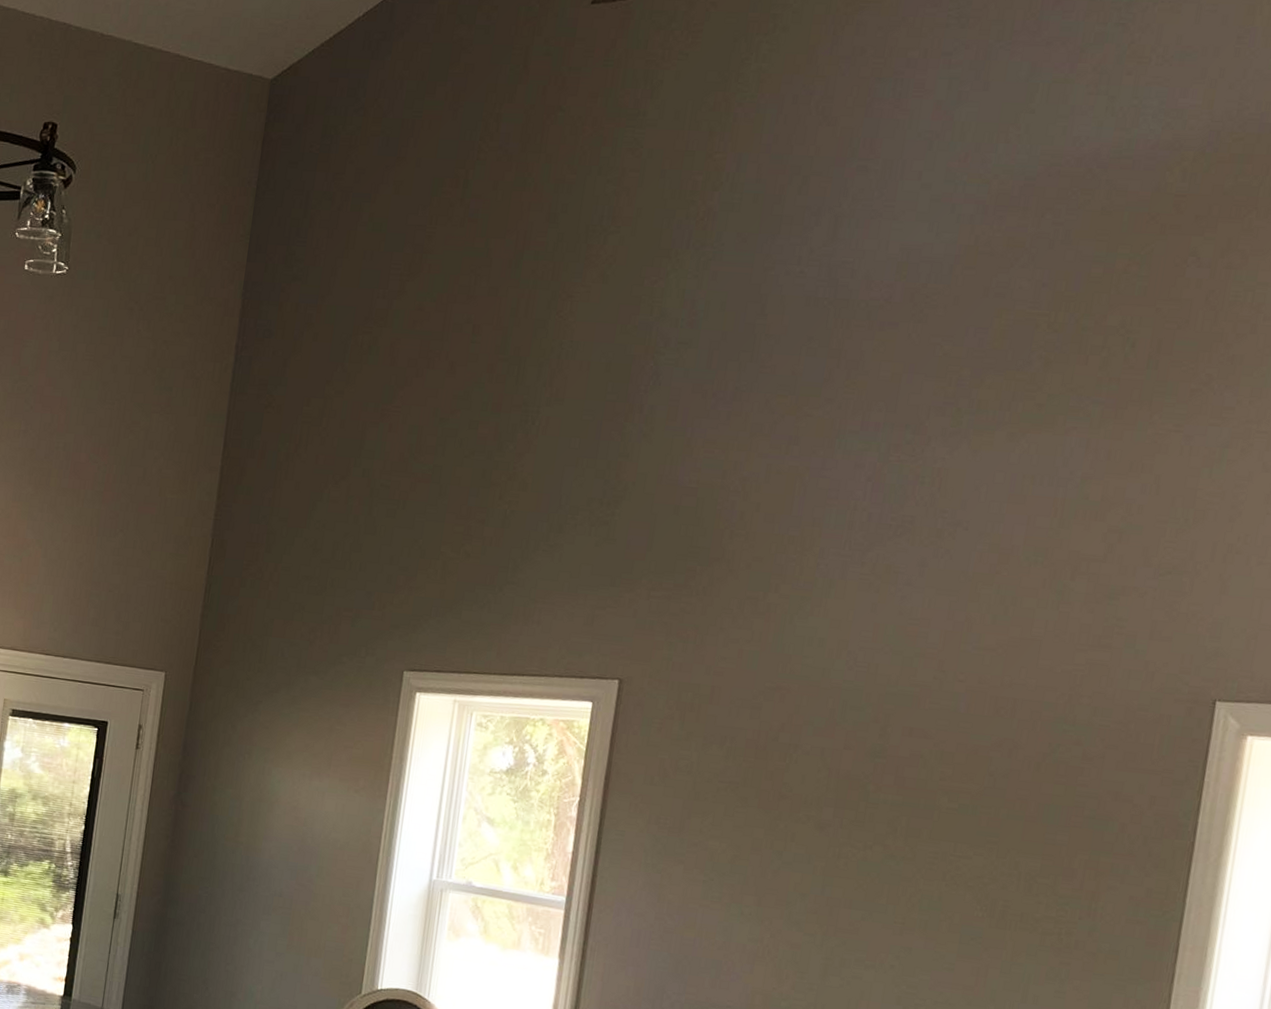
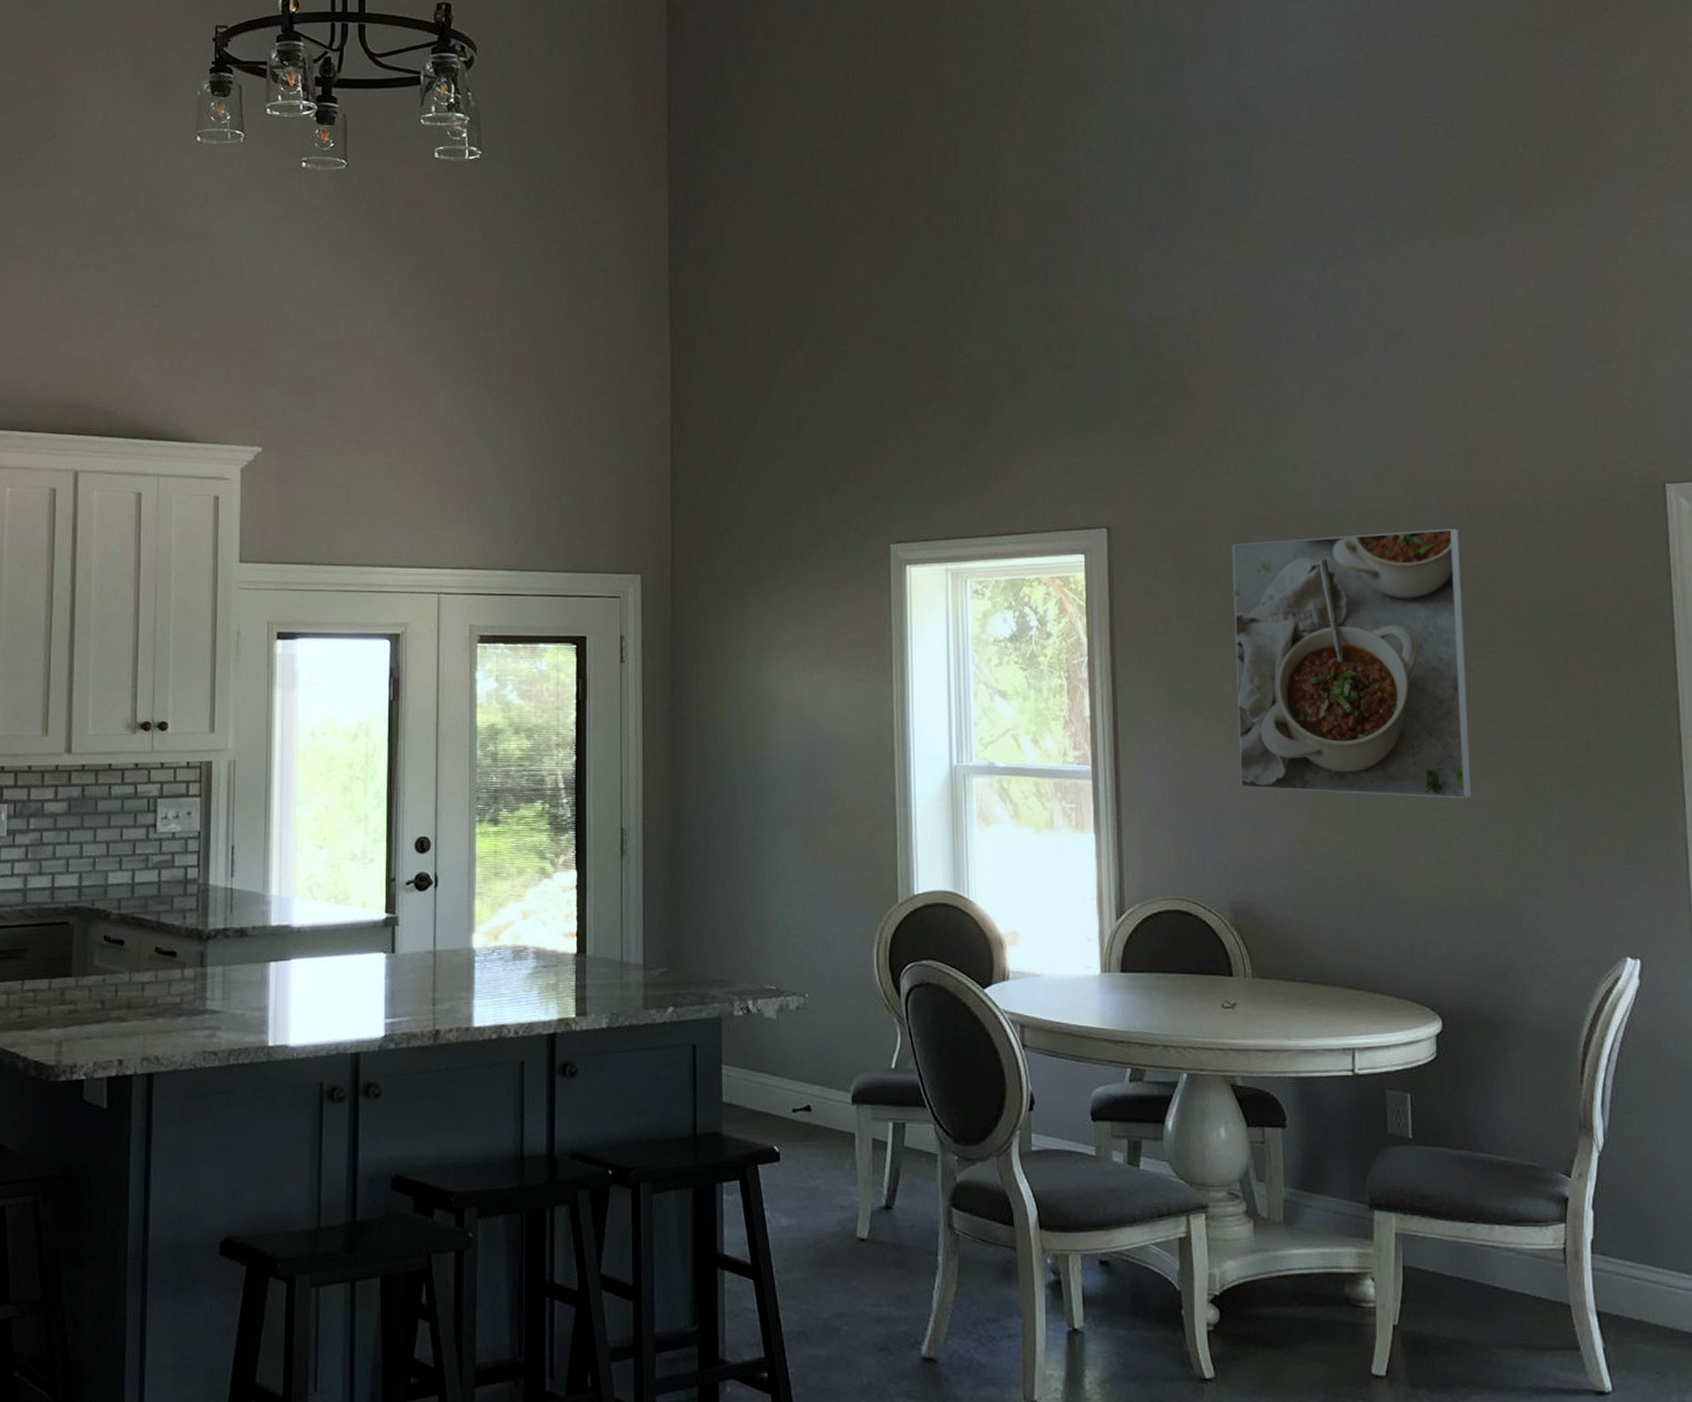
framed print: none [709,708,982,978] -> present [1232,528,1472,799]

